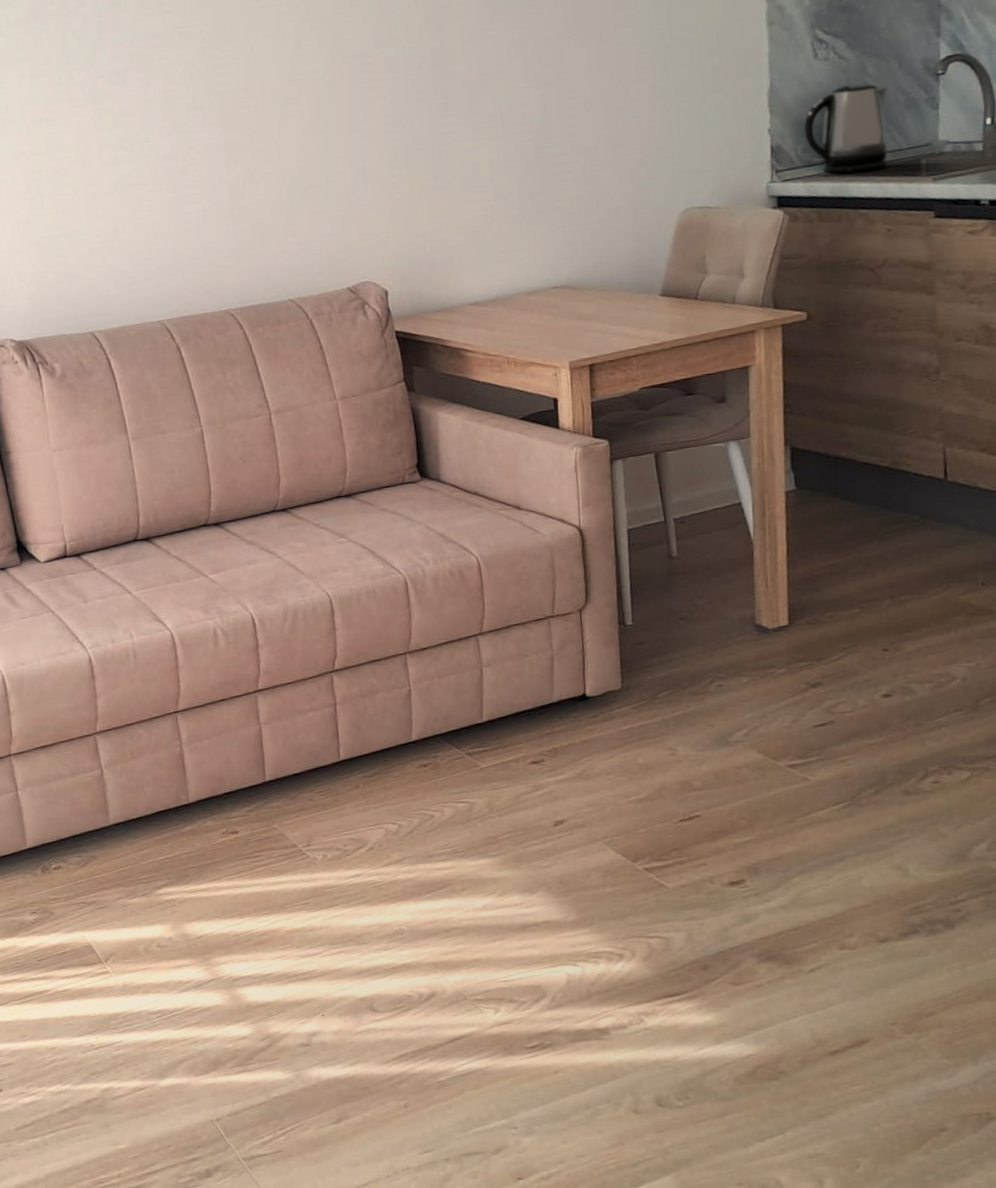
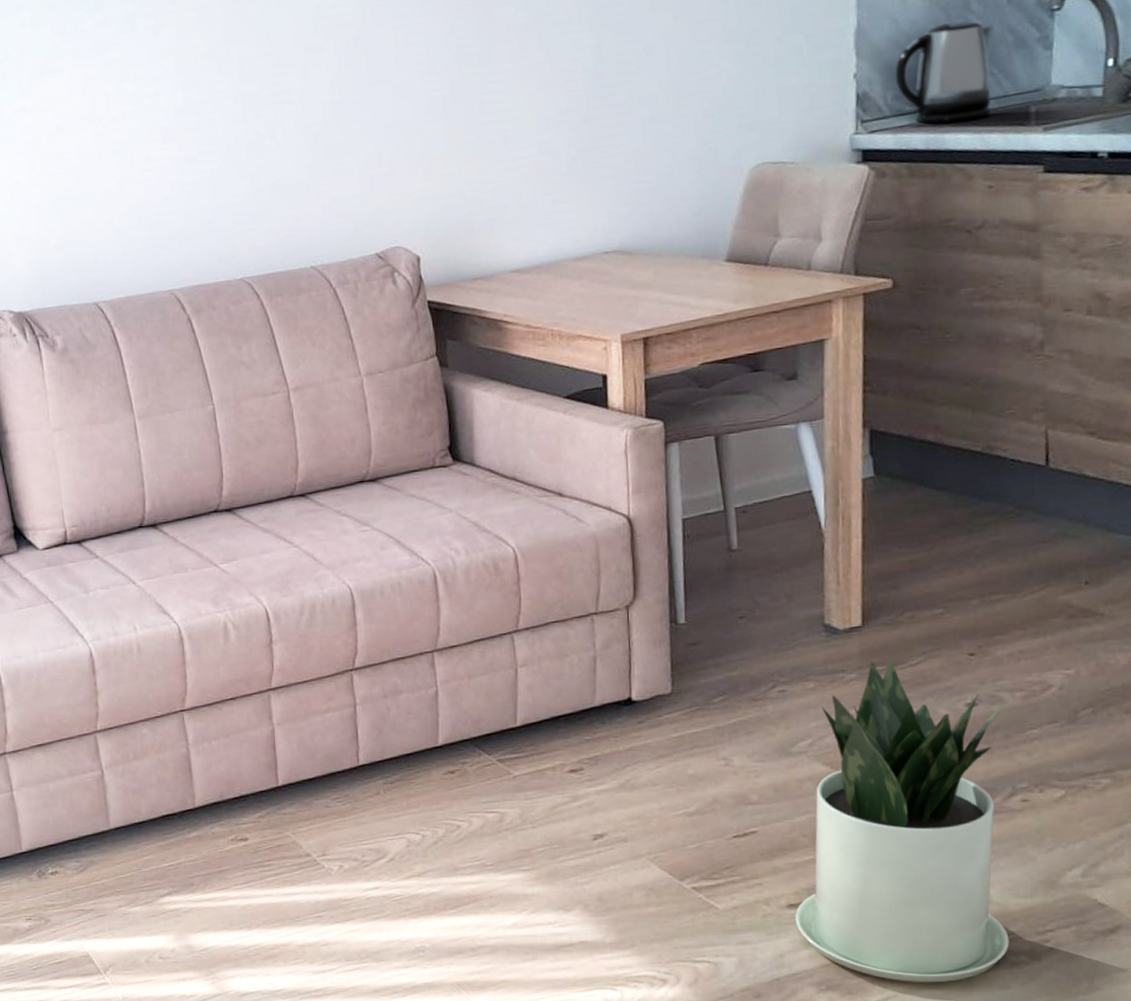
planter: none [736,657,926,951] -> present [795,661,1009,982]

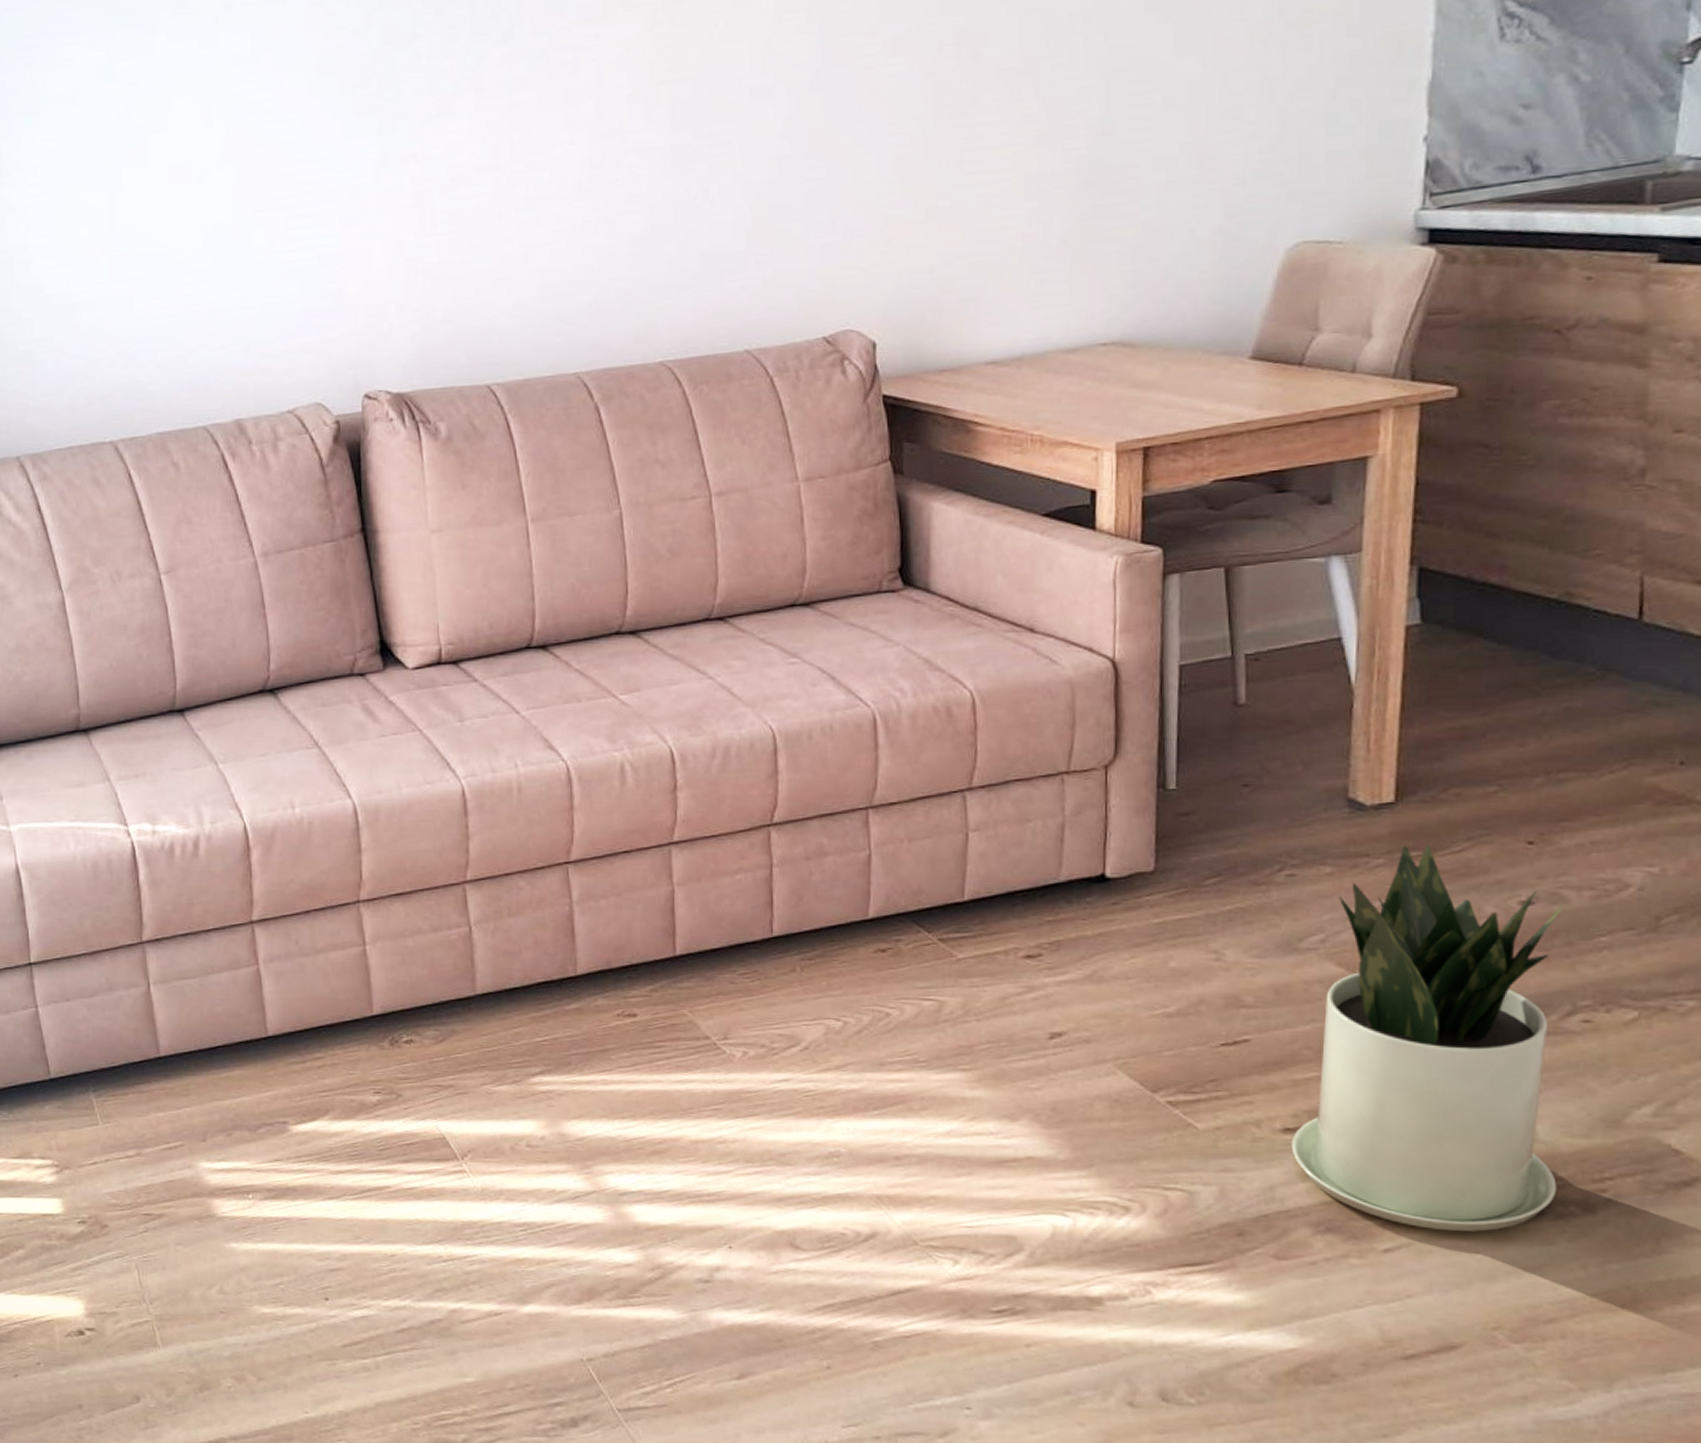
kettle: present [895,20,994,124] -> none [1476,73,1605,199]

